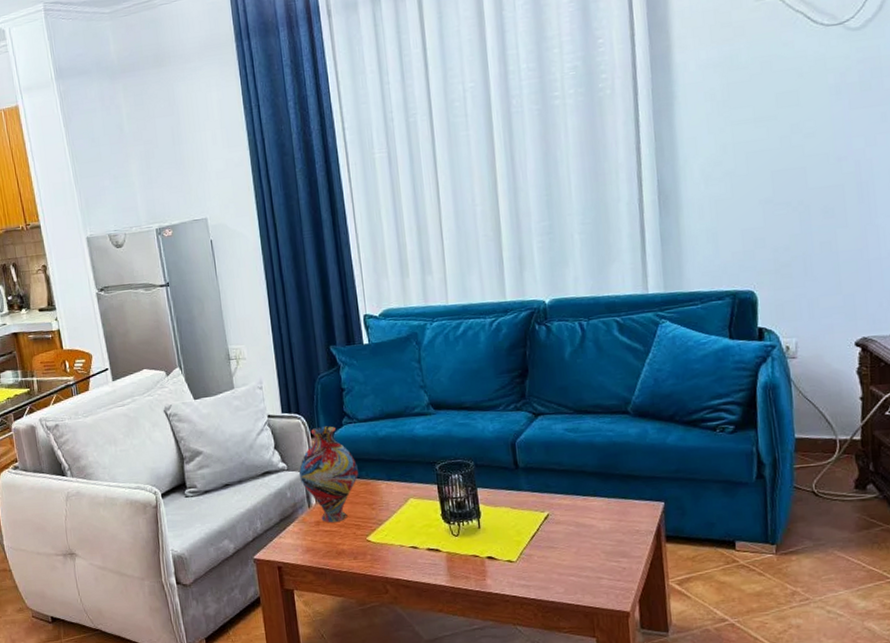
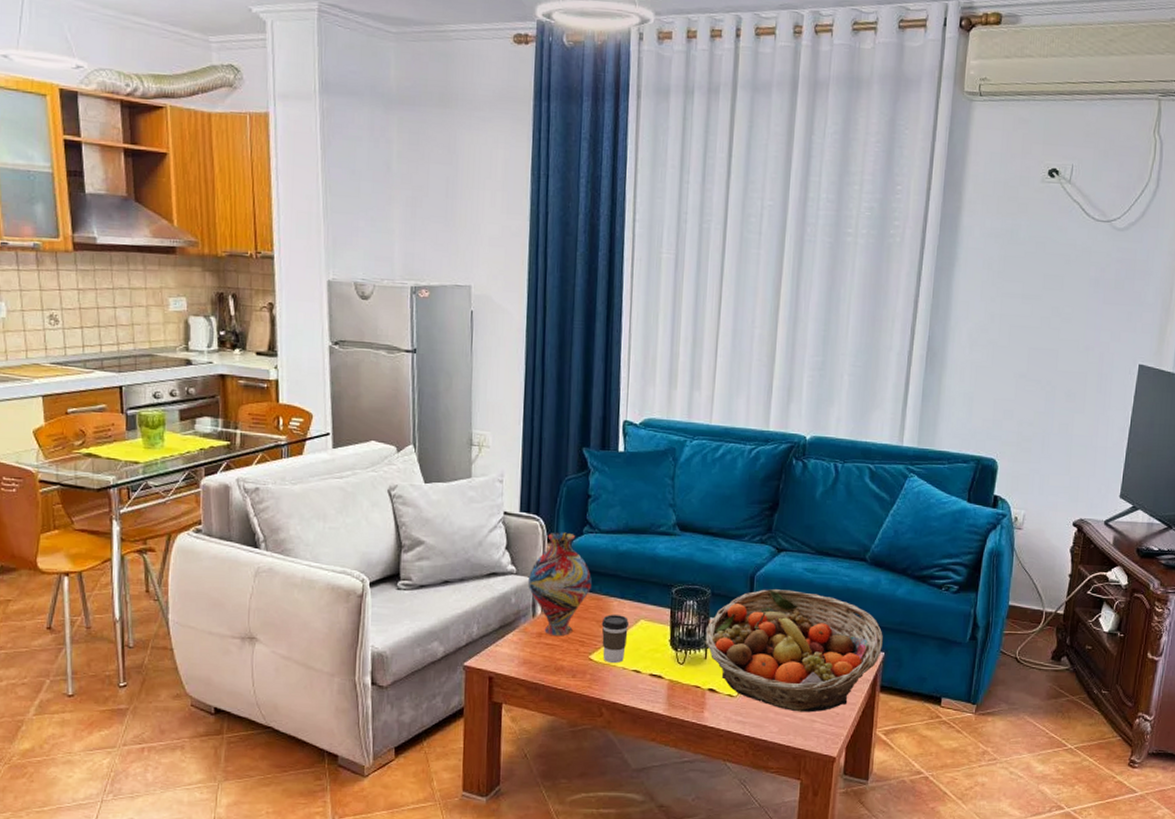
coffee cup: none [373,496,400,542] -> present [601,614,630,663]
fruit basket: none [474,452,661,571] -> present [705,589,883,713]

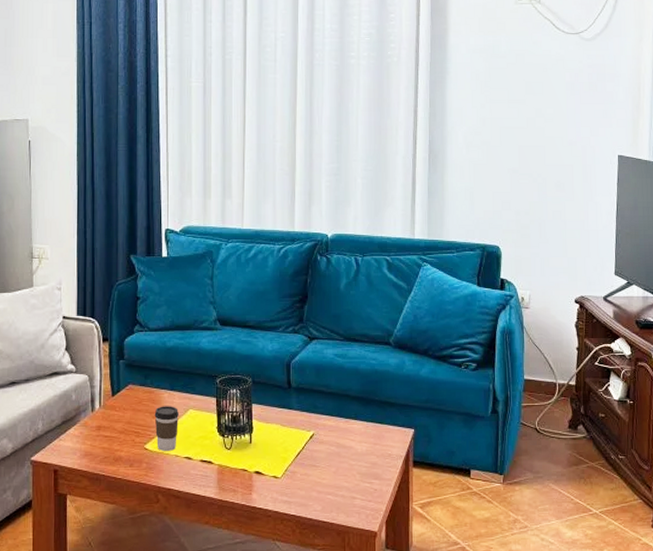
vase: present [529,532,592,636] -> none [87,332,143,428]
fruit basket: present [705,589,883,713] -> none [249,375,412,490]

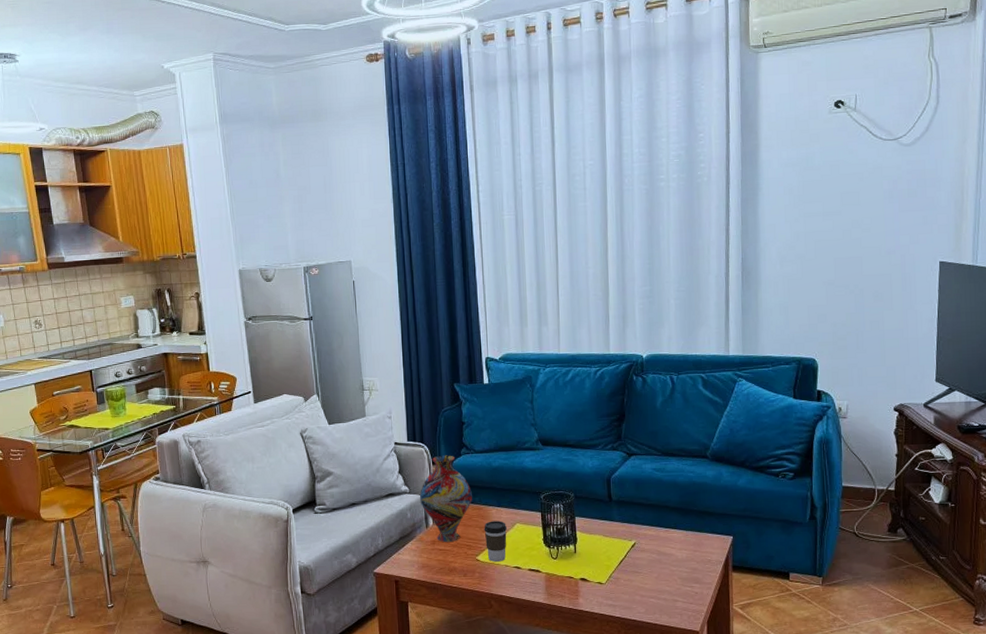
vase: none [87,332,143,428] -> present [420,455,472,542]

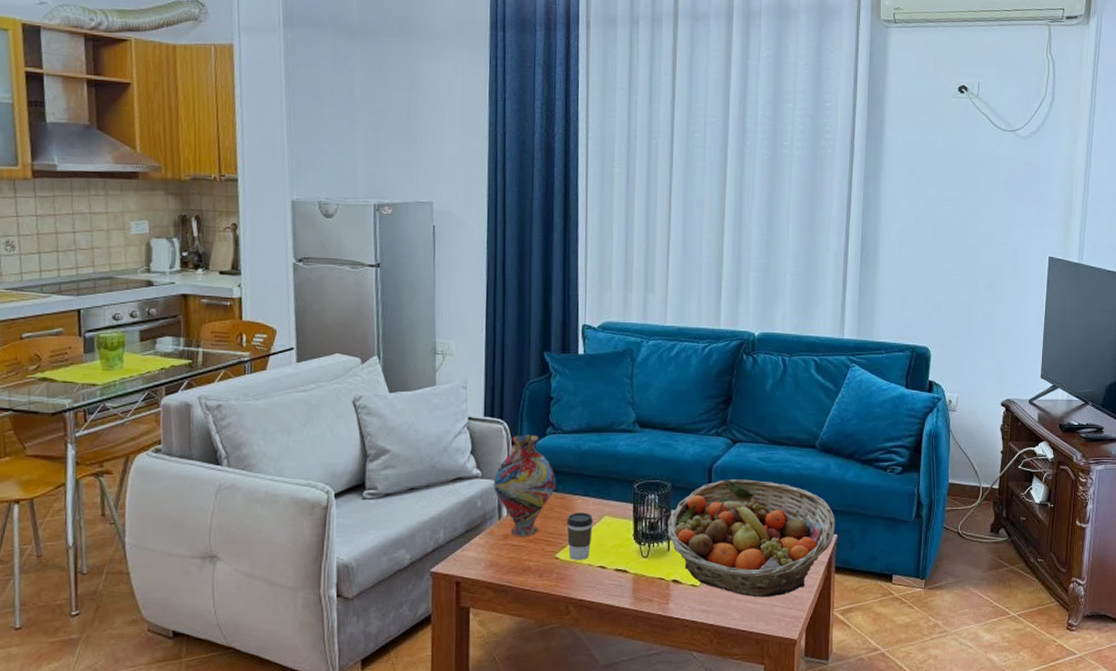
fruit basket: none [573,488,730,594] -> present [667,479,835,598]

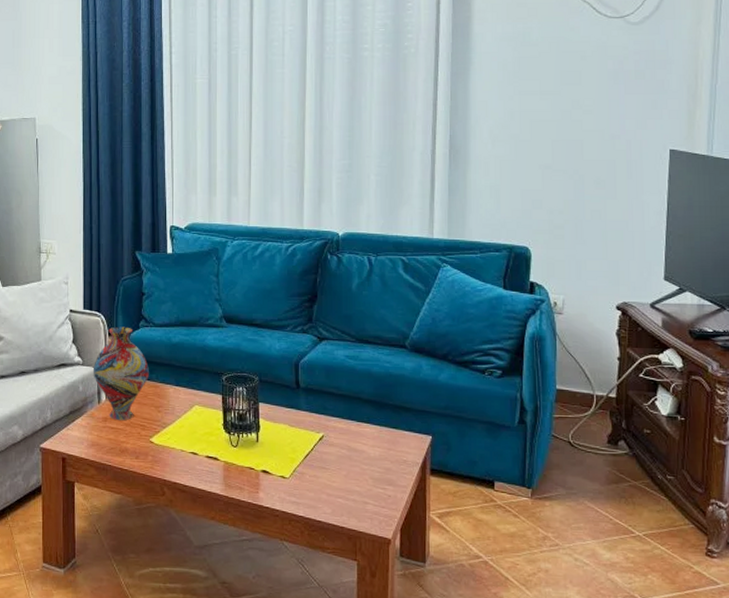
coffee cup: present [566,512,594,560] -> none [160,401,185,445]
fruit basket: present [667,479,835,598] -> none [256,376,429,495]

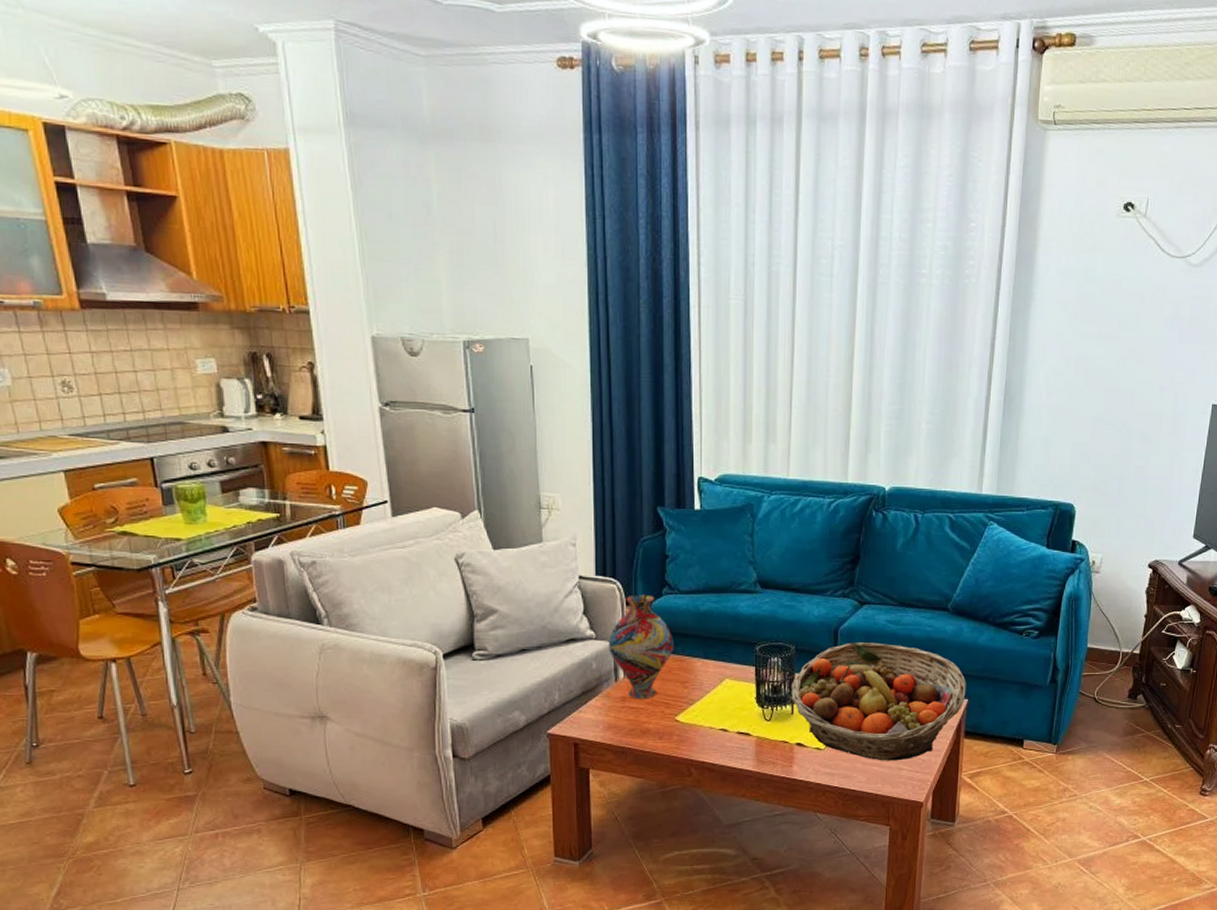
fruit basket: none [256,376,429,495] -> present [791,642,966,761]

